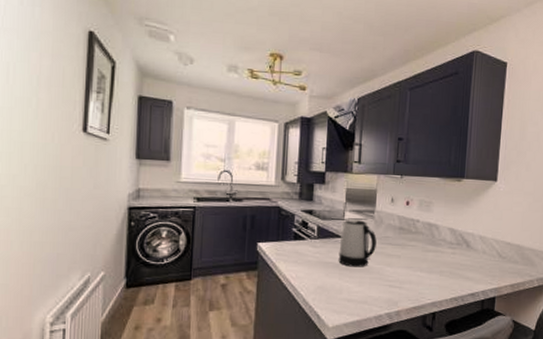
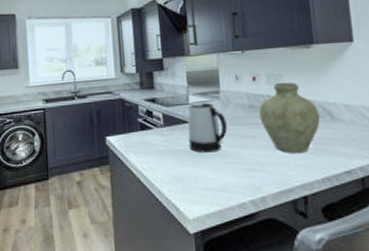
vase: none [407,209,458,275] -> present [259,82,320,154]

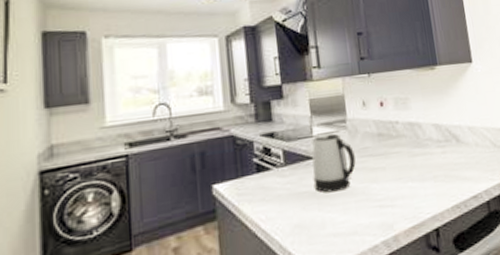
vase: present [259,82,320,154] -> none [388,106,447,183]

